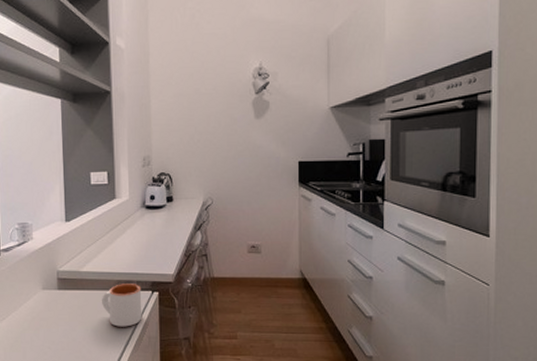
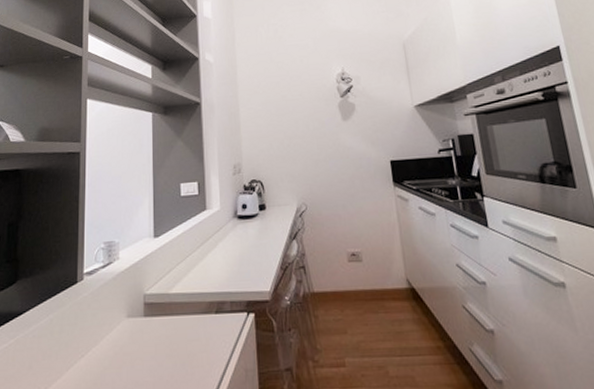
mug: present [102,284,143,327] -> none [192,305,238,359]

